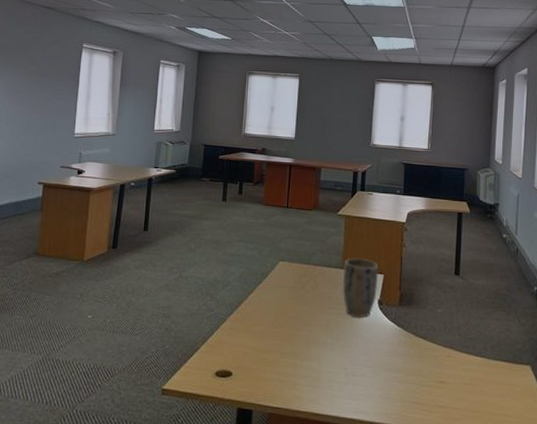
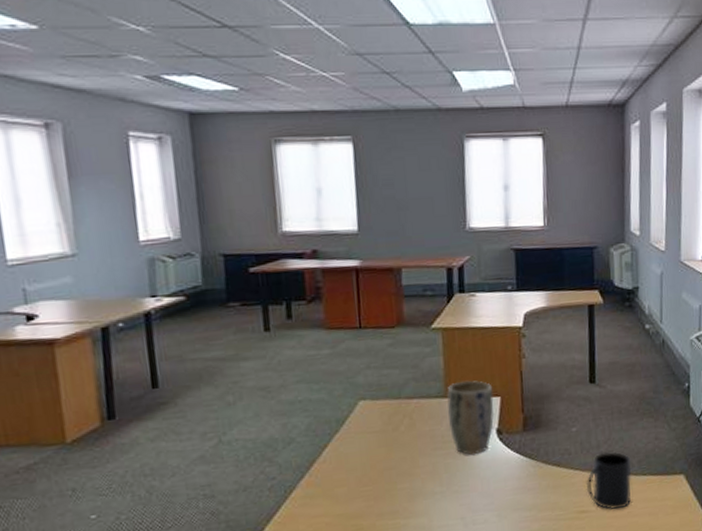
mug: none [446,334,485,386] -> present [586,451,632,510]

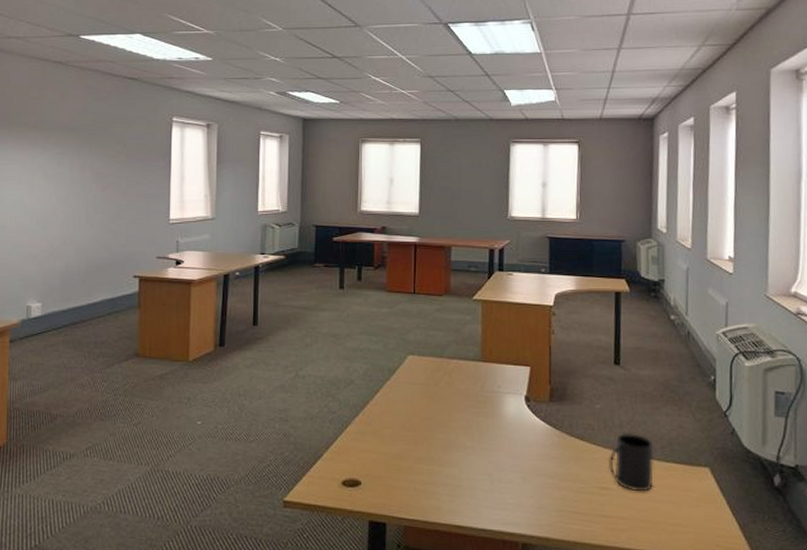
plant pot: present [447,380,494,455] -> none [483,350,524,416]

